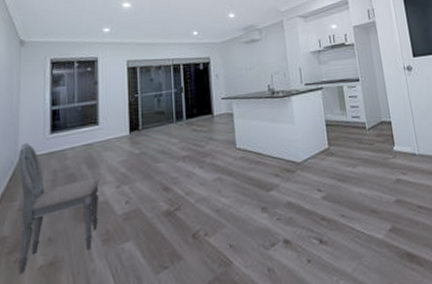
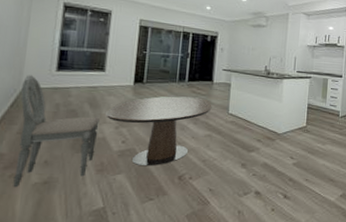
dining table: none [103,135,217,229] -> present [104,96,212,167]

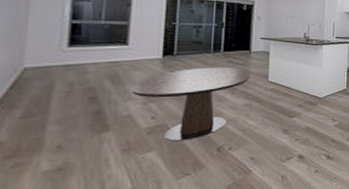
dining chair: present [13,75,100,188] -> none [17,52,124,179]

